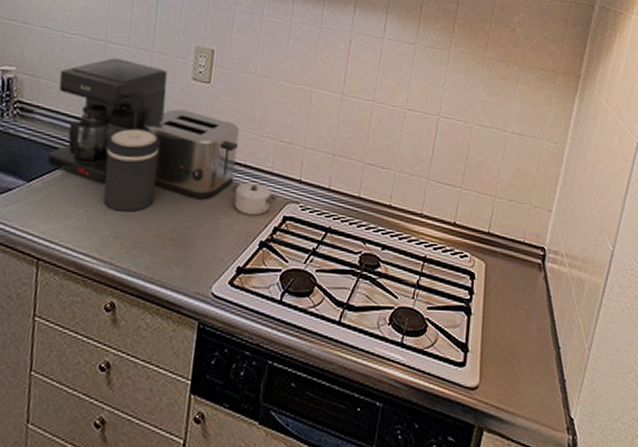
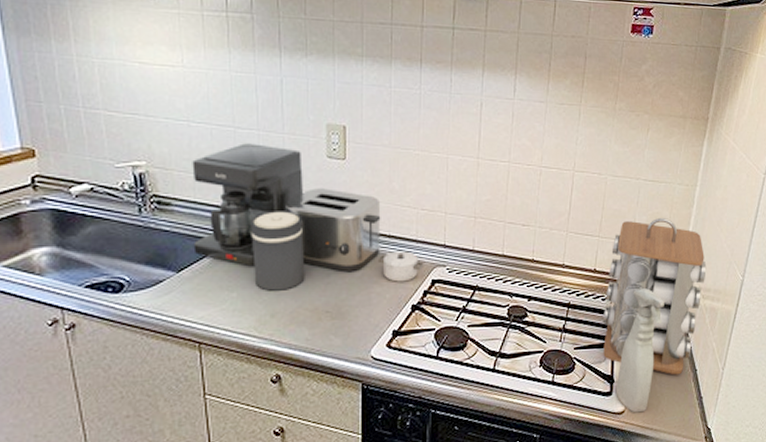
spice rack: none [458,174,574,351] -> present [602,218,707,375]
spray bottle: none [469,248,527,391] -> present [616,288,664,413]

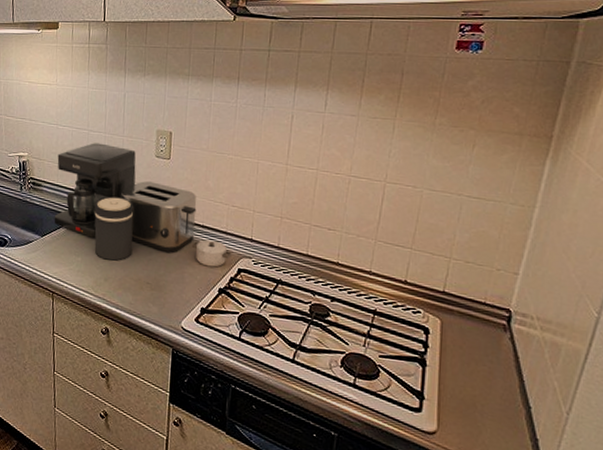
spice rack: present [602,218,707,375] -> none [412,236,547,408]
spray bottle: present [616,288,664,413] -> none [426,307,489,439]

